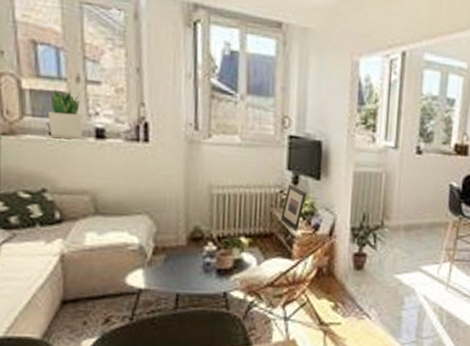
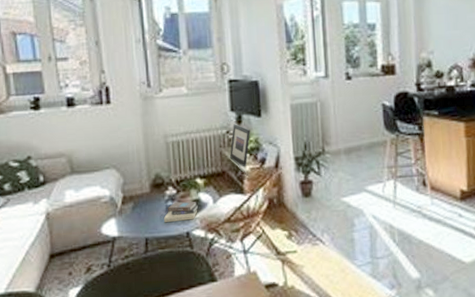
planter: present [46,89,83,140] -> none [26,67,57,112]
books: none [199,259,239,280] -> present [163,201,198,223]

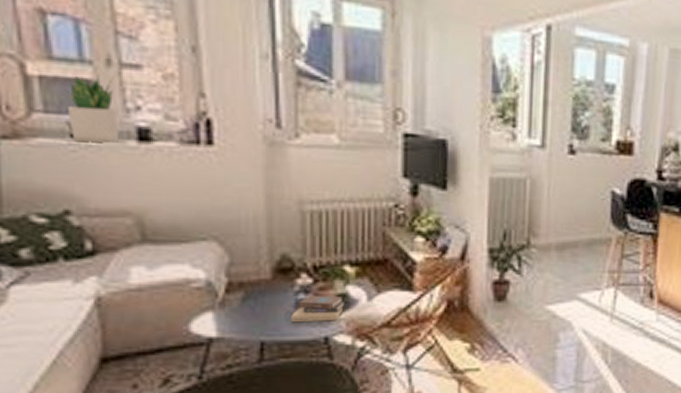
planter: none [26,67,57,112] -> present [64,75,120,144]
picture frame: present [230,124,251,166] -> none [397,196,430,254]

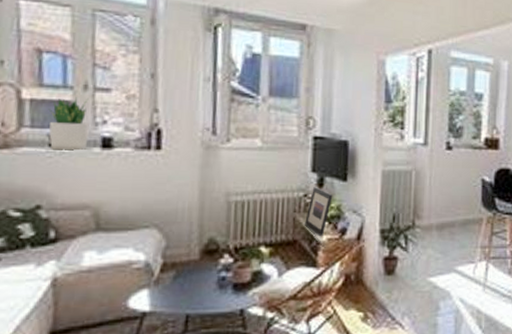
books: present [290,295,344,323] -> none [212,272,258,297]
picture frame: none [397,196,430,254] -> present [305,187,333,236]

